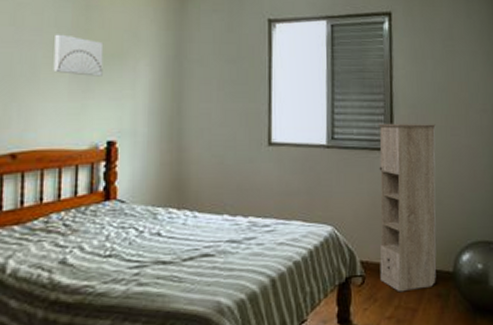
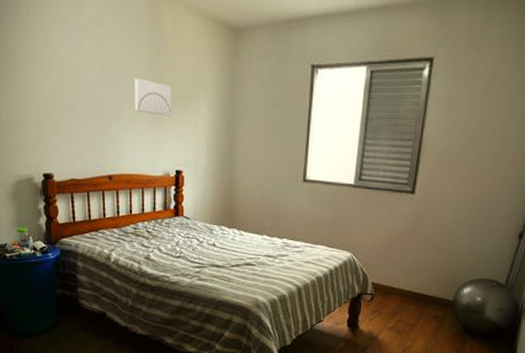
storage cabinet: present [378,123,436,293] -> none [387,168,460,311]

